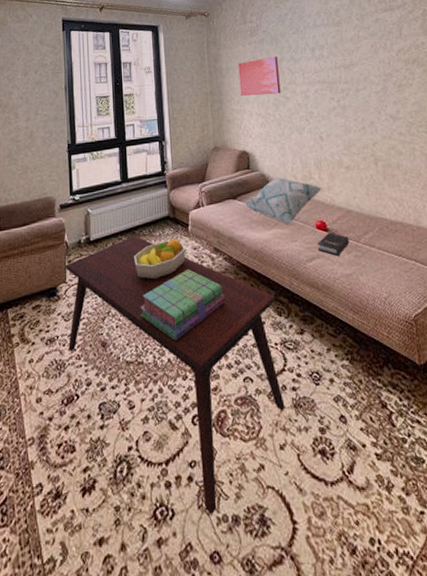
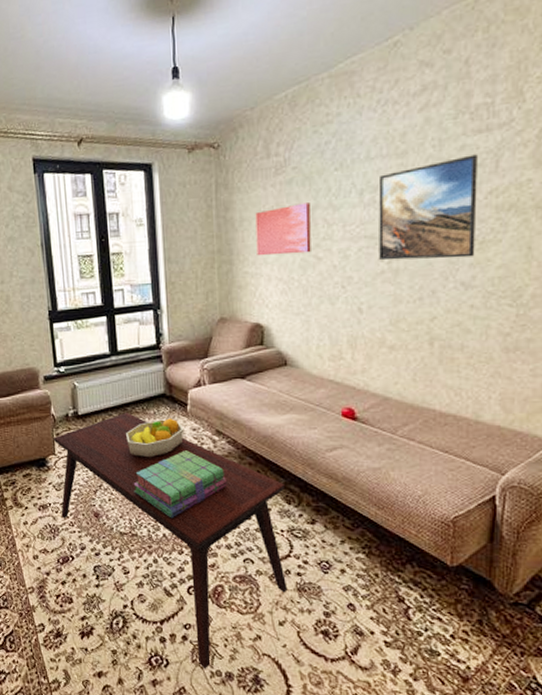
decorative pillow: present [245,177,323,224] -> none [255,356,355,409]
hardback book: present [317,232,349,256] -> none [341,422,382,447]
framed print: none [324,25,396,100] -> present [378,154,477,261]

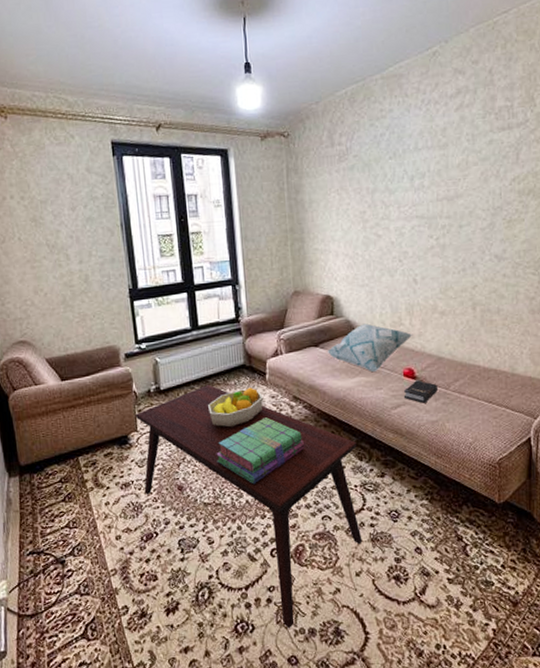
wall art: present [255,203,311,256] -> none [323,187,372,234]
decorative pillow: none [255,356,355,409] -> present [328,323,413,372]
hardback book: none [341,422,382,447] -> present [403,380,438,403]
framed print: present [378,154,477,261] -> none [425,148,505,238]

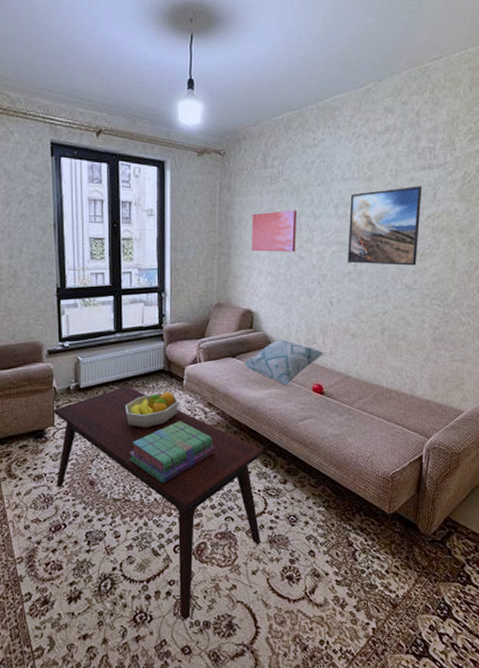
wall art: none [323,187,372,234] -> present [251,210,297,253]
hardback book: present [403,380,438,403] -> none [311,396,343,417]
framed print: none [425,148,505,238] -> present [348,186,422,266]

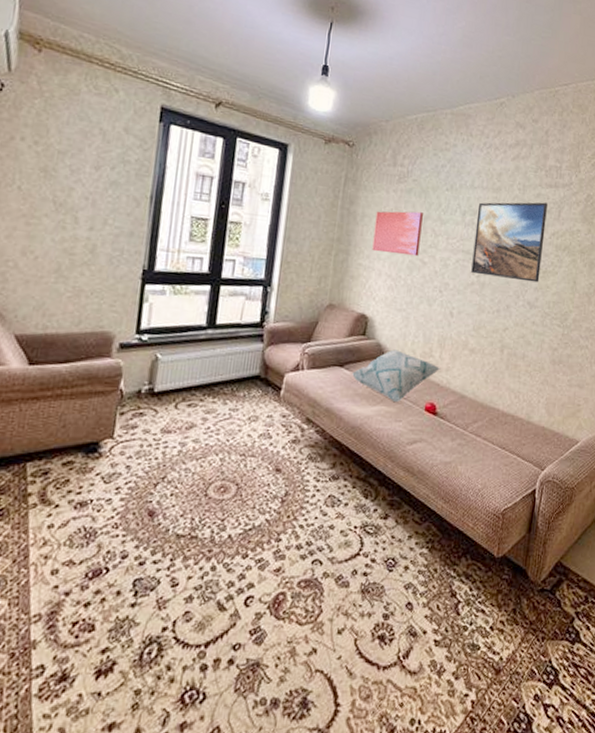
coffee table: present [53,385,264,621] -> none [104,392,366,699]
fruit bowl: present [125,392,178,428] -> none [206,402,272,446]
stack of books: present [129,421,215,484] -> none [203,438,309,516]

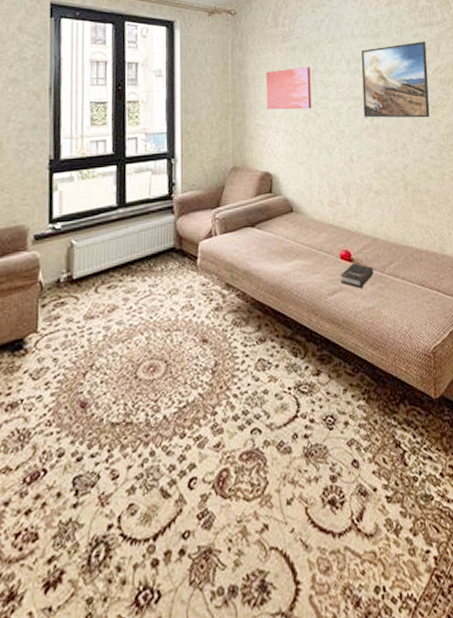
decorative pillow: present [352,349,441,402] -> none [265,202,350,254]
hardback book: none [421,416,456,442] -> present [340,263,373,288]

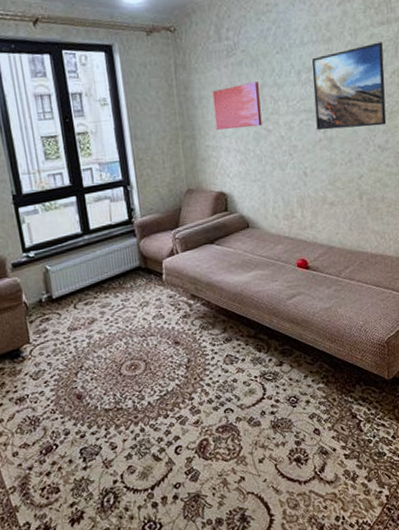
hardback book: present [340,263,373,288] -> none [297,269,330,292]

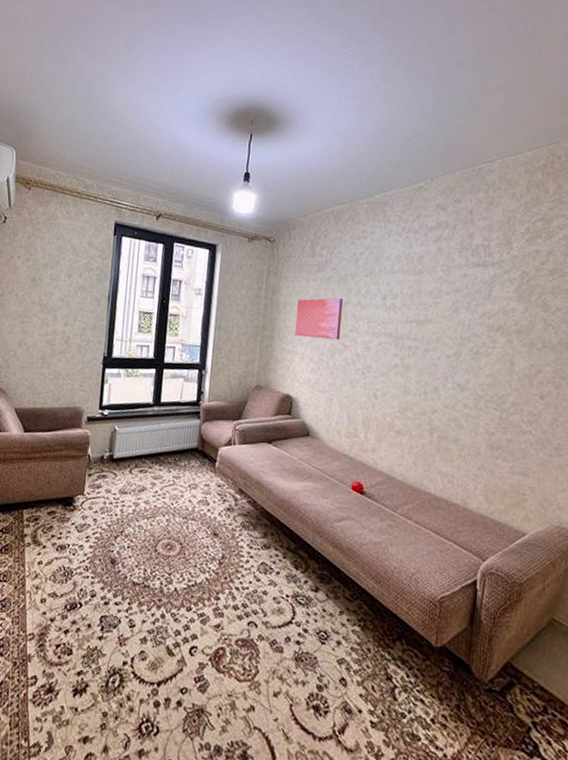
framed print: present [311,42,387,131] -> none [394,282,476,364]

